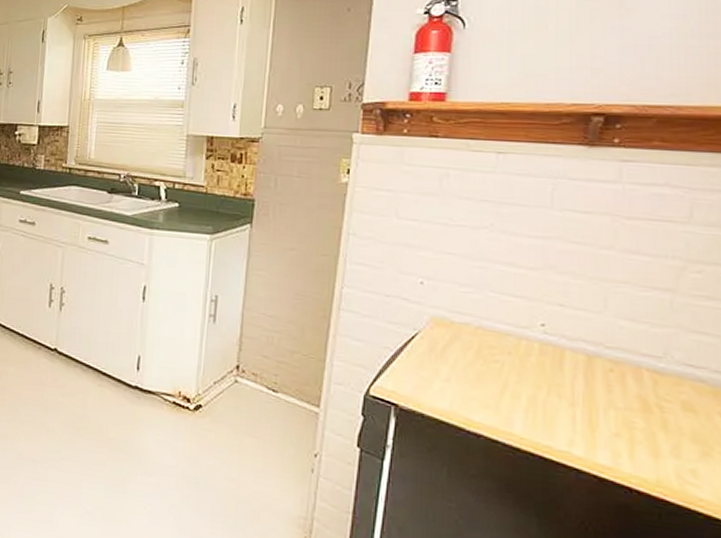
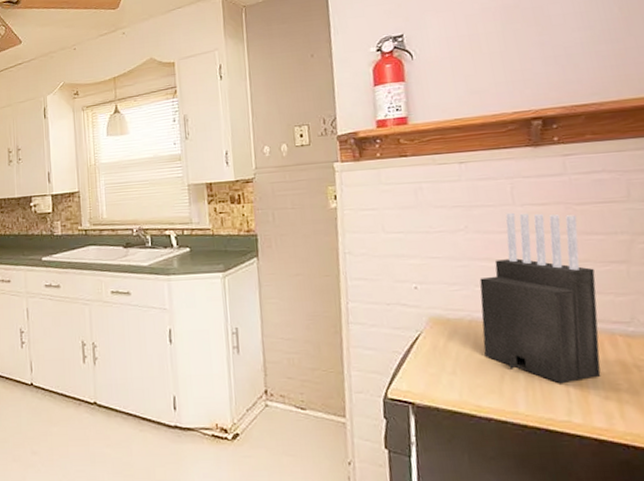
knife block: none [487,216,631,412] -> present [479,212,601,384]

